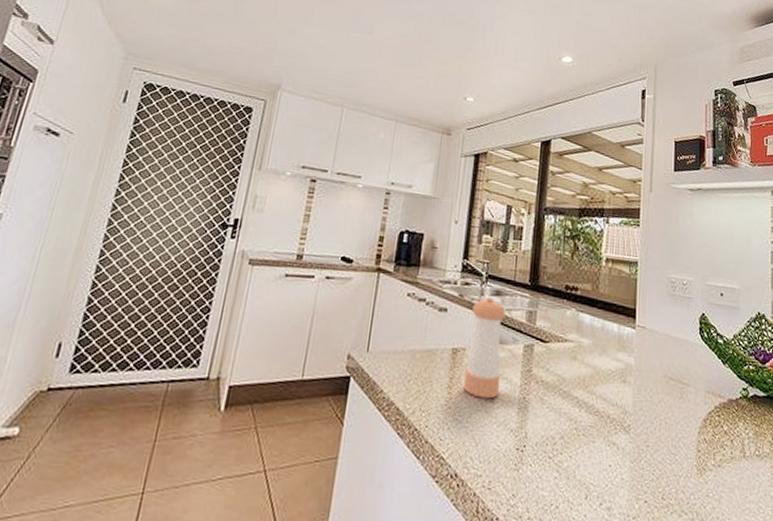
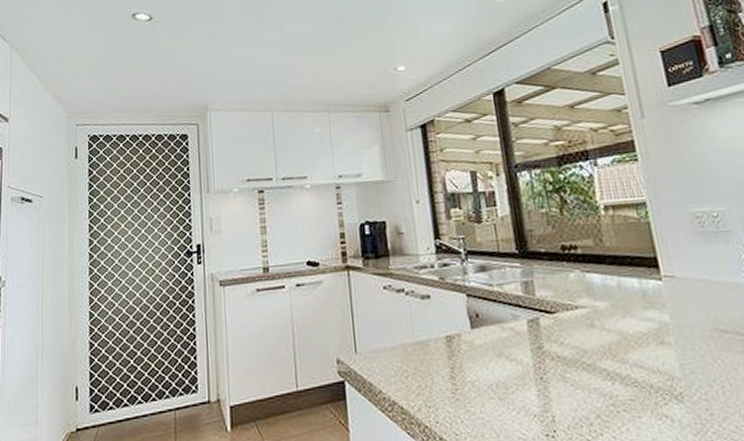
pepper shaker: present [463,297,506,399] -> none [457,275,511,385]

